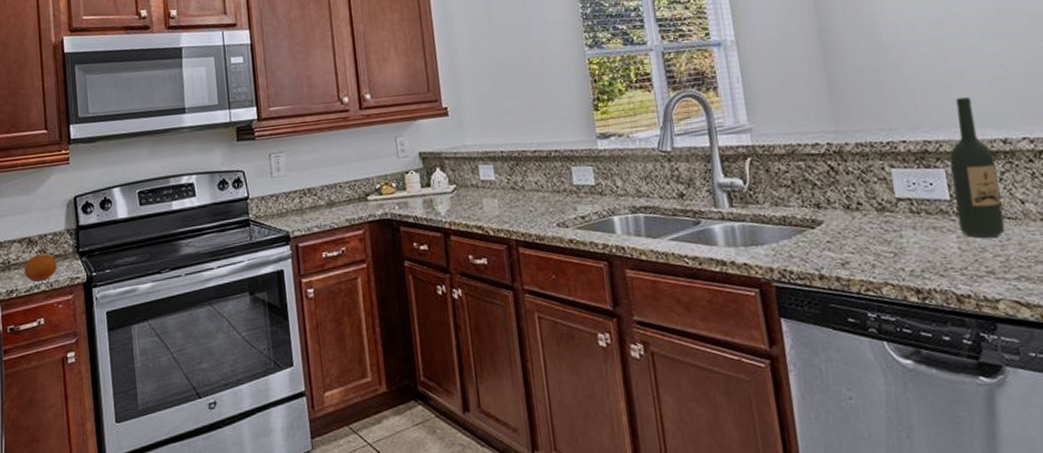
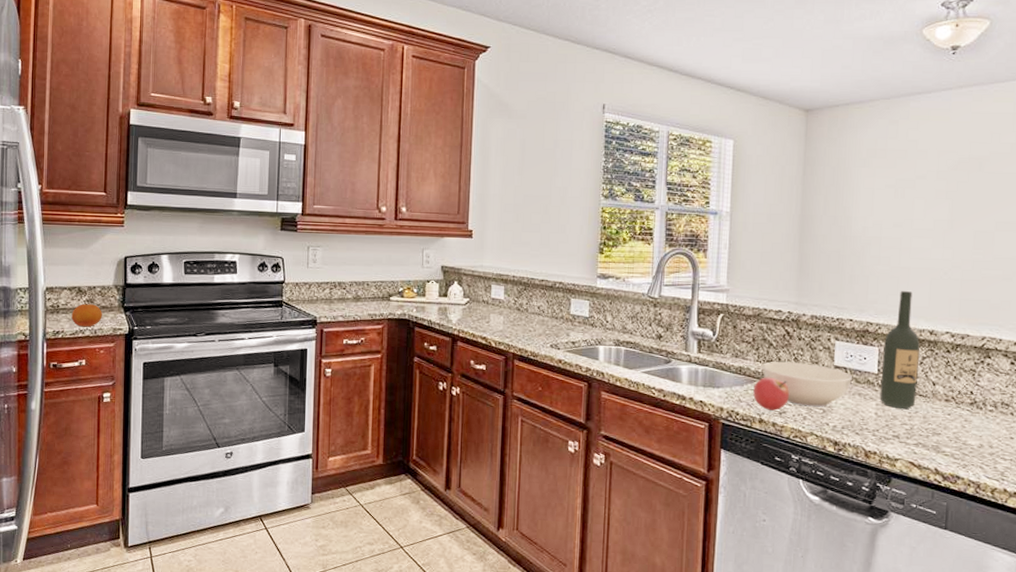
fruit: none [804,223,850,263] -> present [753,377,790,411]
bowl: none [809,200,922,252] -> present [762,361,853,407]

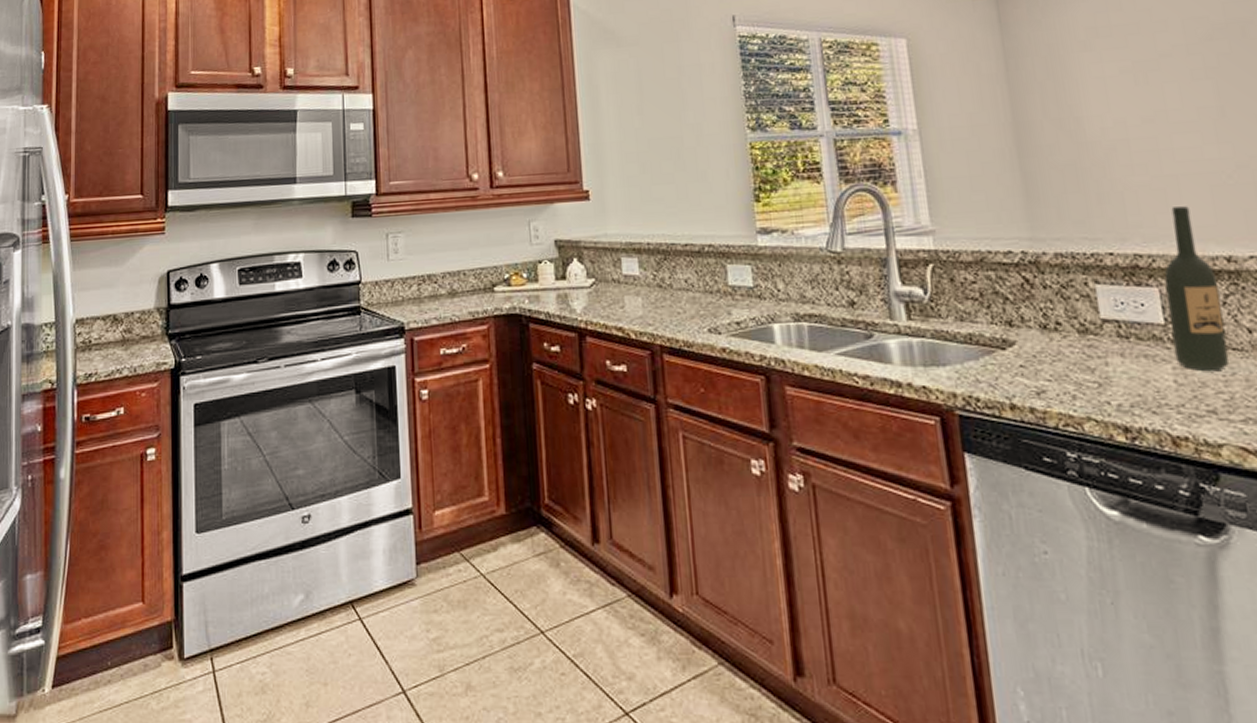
fruit: present [71,304,102,327] -> none [106,335,143,365]
fruit: present [753,377,790,411] -> none [993,344,1047,391]
bowl: present [762,361,853,407] -> none [999,319,1132,380]

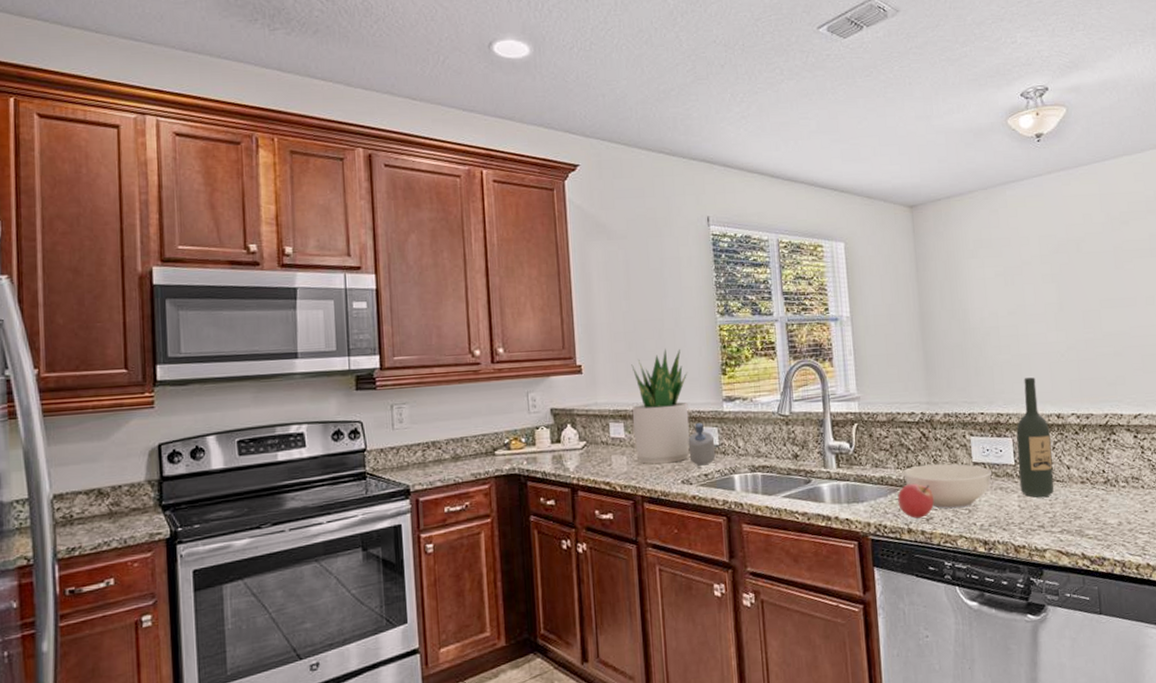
planter: none [646,171,717,308] -> present [631,349,690,465]
soap dispenser: none [715,258,750,312] -> present [688,422,716,466]
fruit: none [993,344,1047,391] -> present [898,483,935,519]
bowl: none [999,319,1132,380] -> present [903,463,993,509]

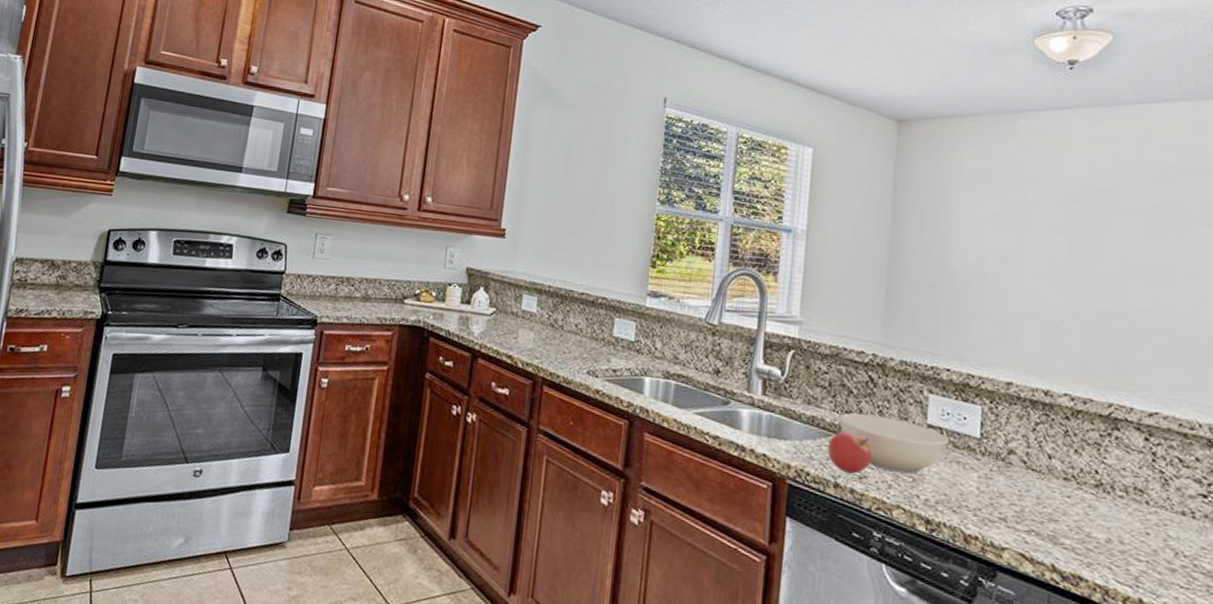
planter: present [631,349,690,465] -> none [544,228,615,351]
soap dispenser: present [688,422,716,466] -> none [600,312,631,360]
wine bottle: present [1016,377,1054,498] -> none [982,339,1032,486]

